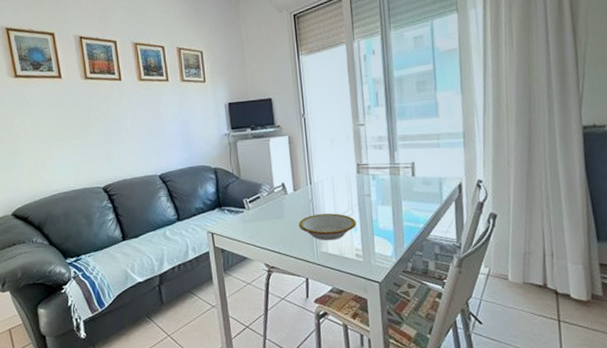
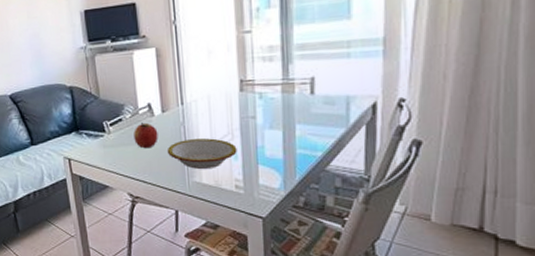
apple: none [270,200,291,223] -> present [134,122,158,149]

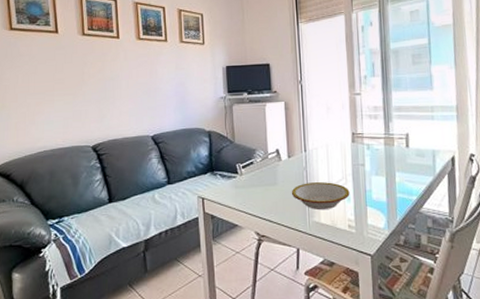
apple: present [134,122,158,149] -> none [263,166,284,190]

